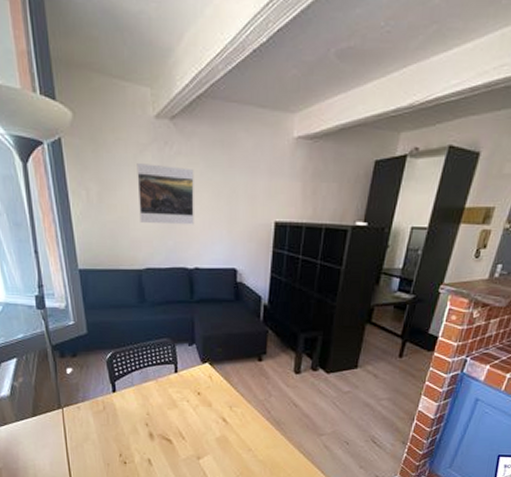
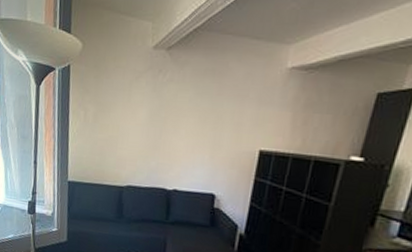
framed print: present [137,163,194,225] -> none [127,89,183,148]

